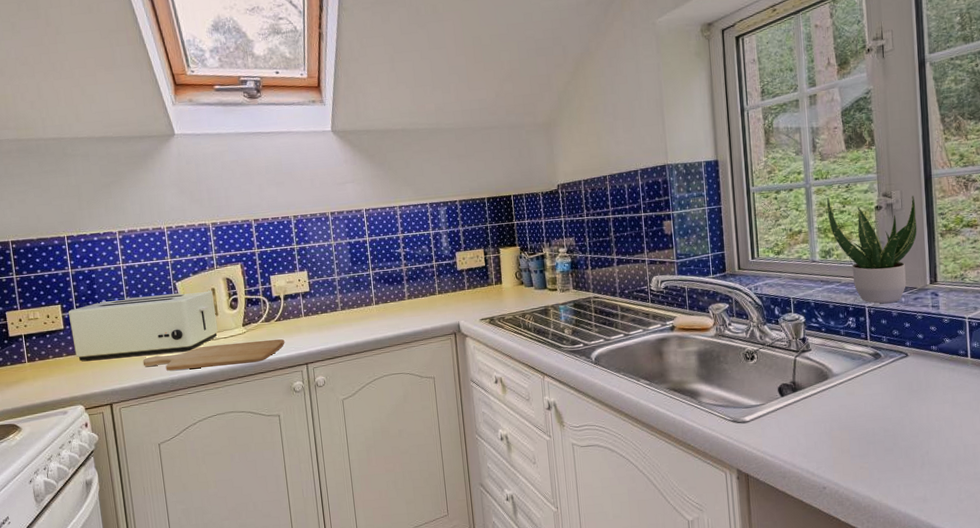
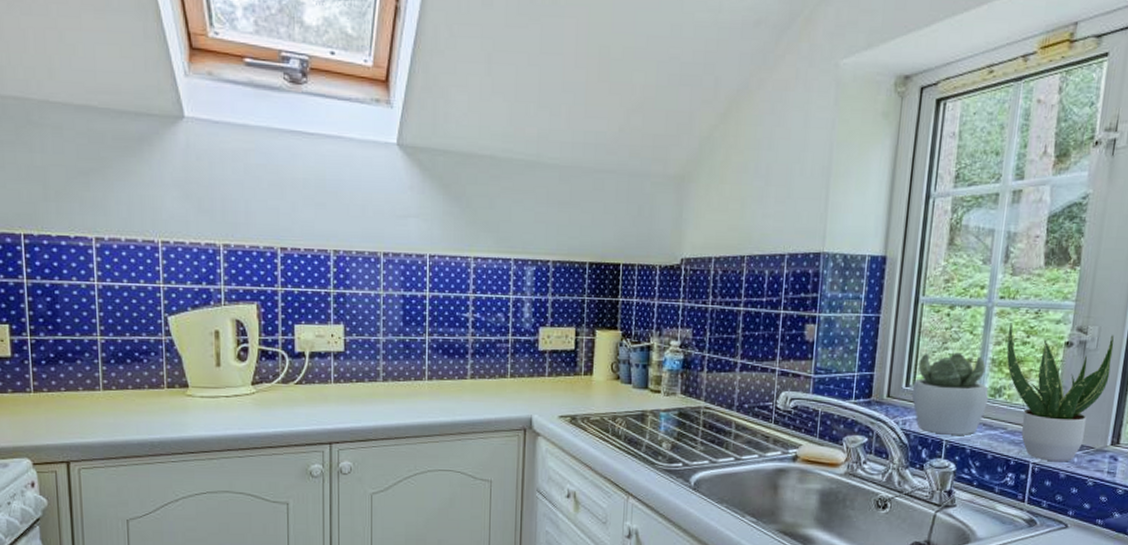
toaster: present [68,290,218,361] -> none [18,326,219,408]
chopping board: present [142,339,285,371] -> none [114,403,305,434]
succulent plant: none [757,226,822,294] -> present [911,352,989,435]

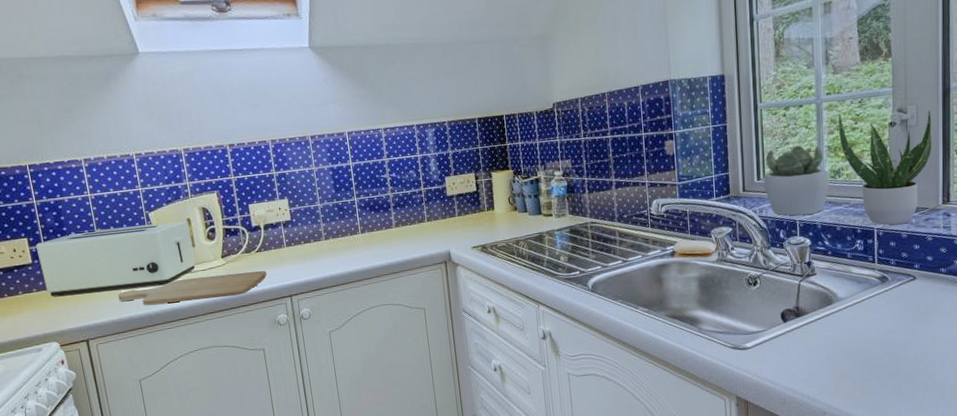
toaster: none [18,326,219,408] -> present [35,220,196,297]
chopping board: none [114,403,305,434] -> present [117,271,267,306]

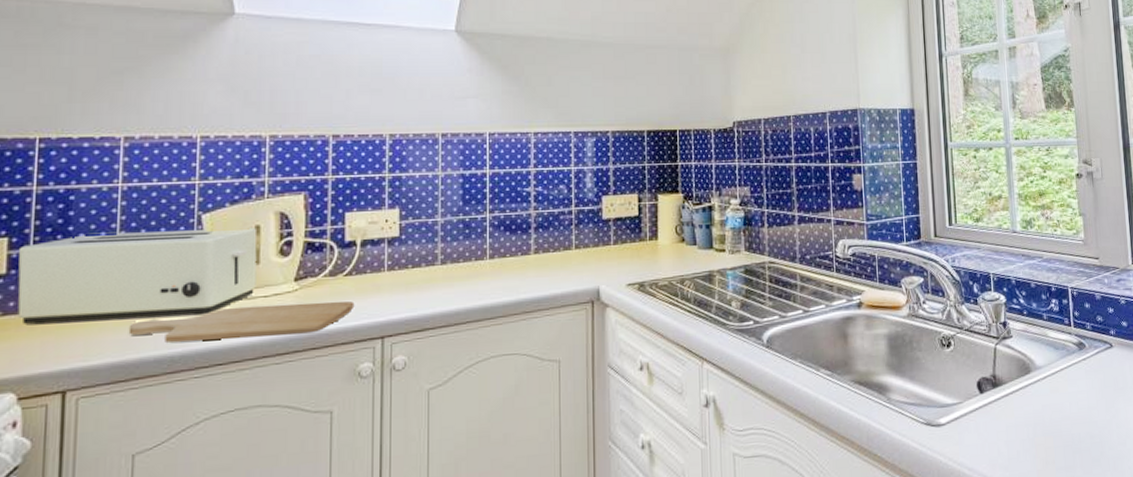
succulent plant: present [763,145,830,216] -> none [955,190,1023,268]
potted plant: present [839,111,932,225] -> none [1028,160,1118,285]

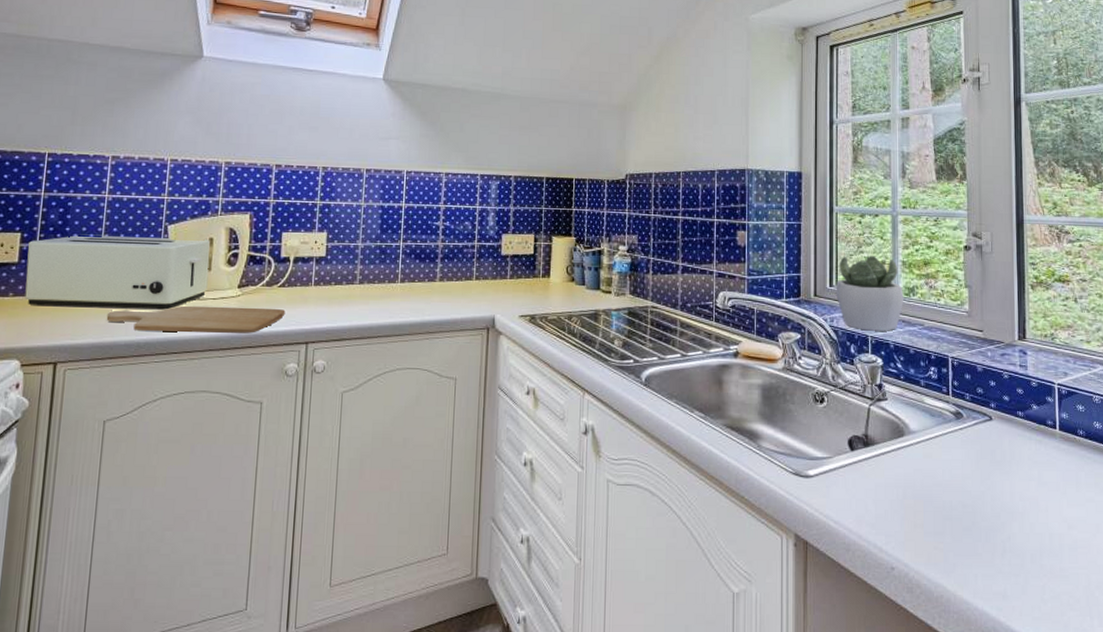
succulent plant: none [955,190,1023,268] -> present [835,256,904,331]

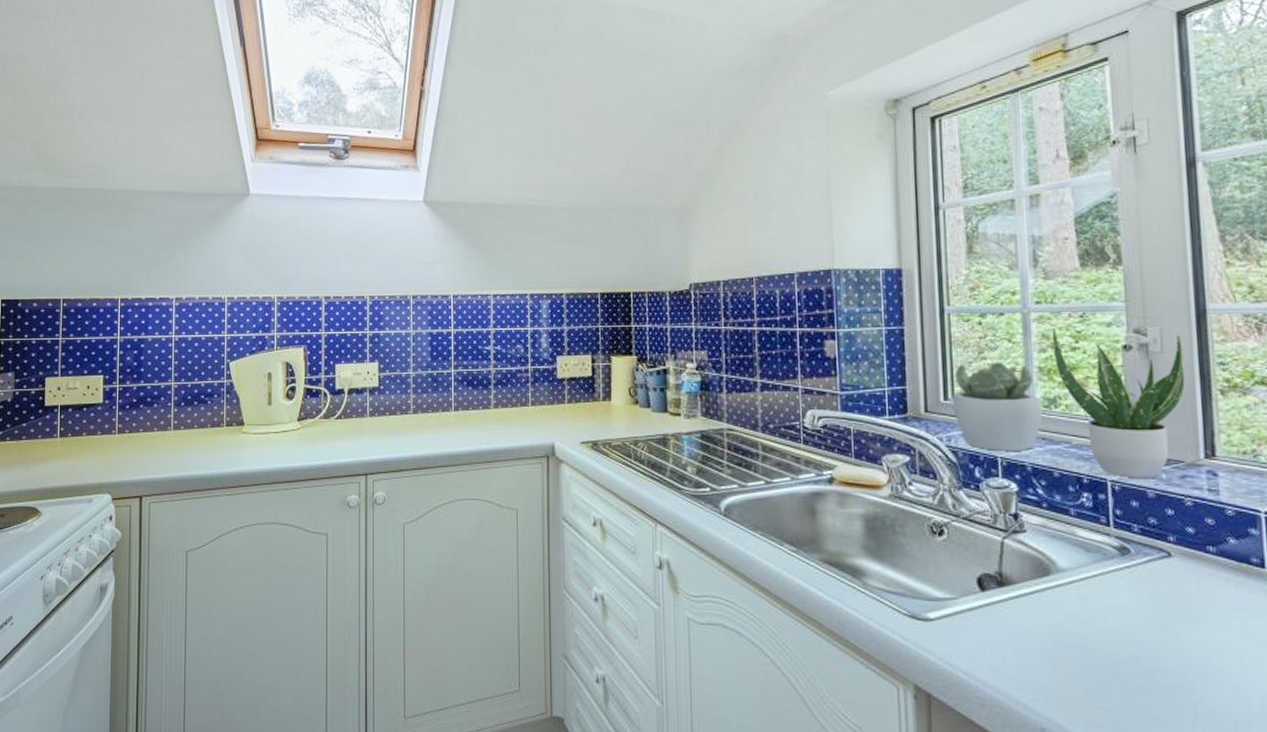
toaster: present [25,234,211,310] -> none [109,374,270,444]
chopping board: present [106,305,286,334] -> none [181,439,344,467]
potted plant: none [914,229,1007,356] -> present [1053,328,1185,479]

